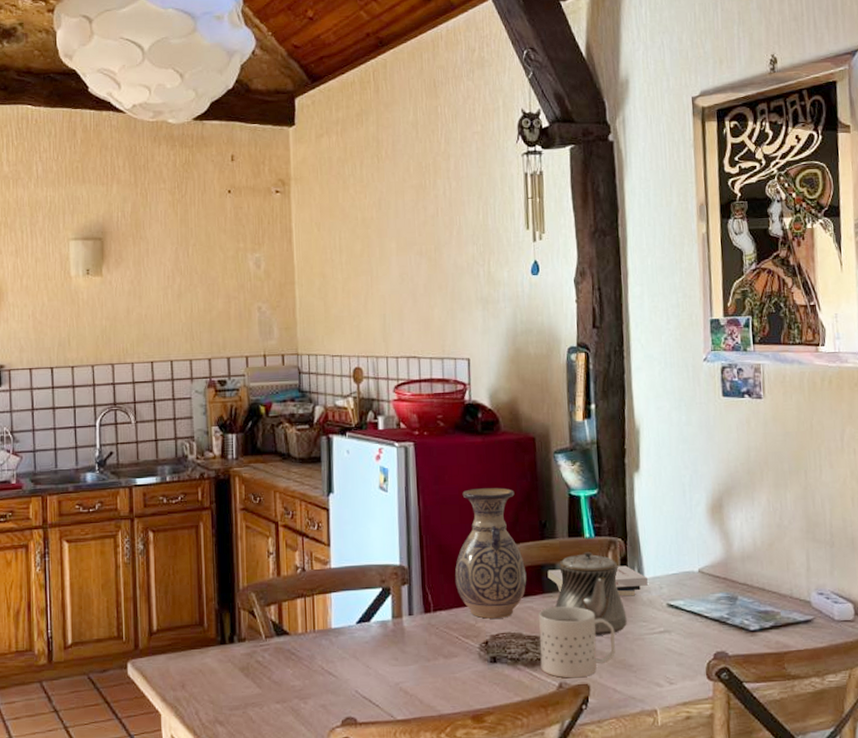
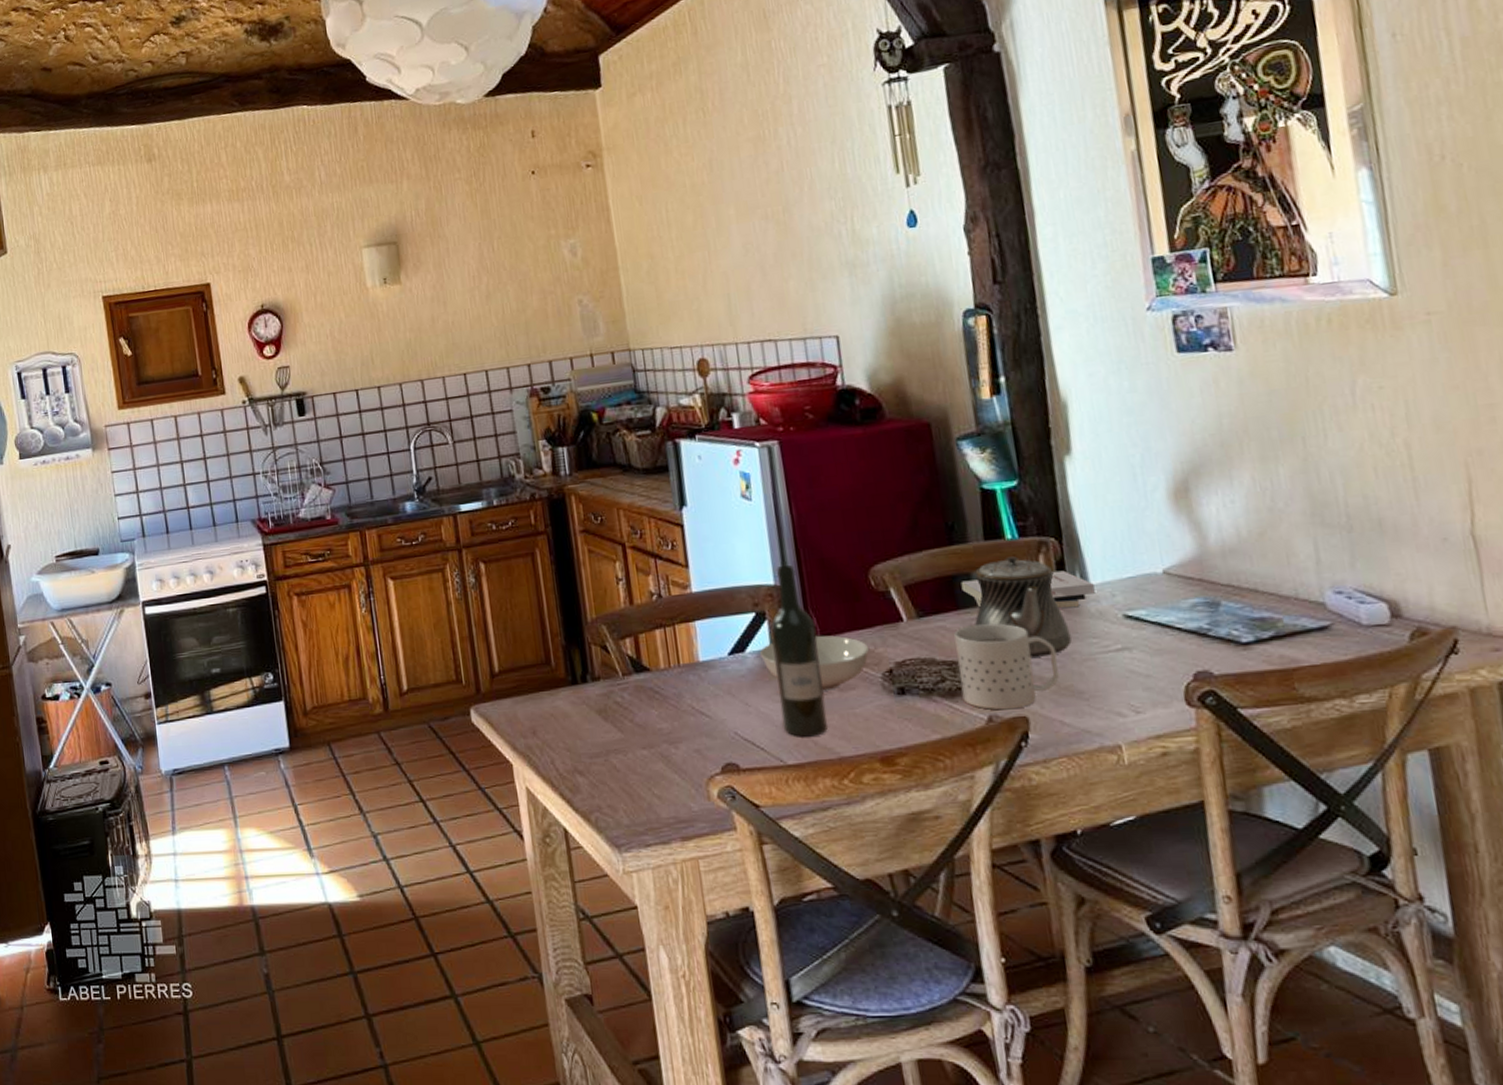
bowl: none [383,610,472,657] -> present [760,635,870,691]
wine bottle: none [393,548,433,696] -> present [770,564,829,737]
vase: present [454,487,527,619] -> none [843,486,936,643]

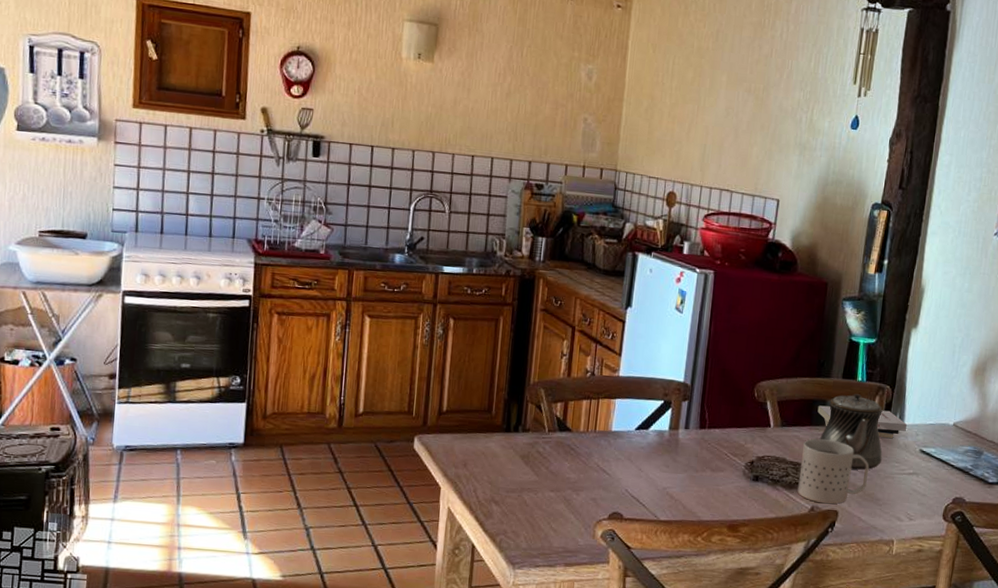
bowl: present [760,635,870,691] -> none [660,426,742,470]
wine bottle: present [770,564,829,737] -> none [663,368,707,502]

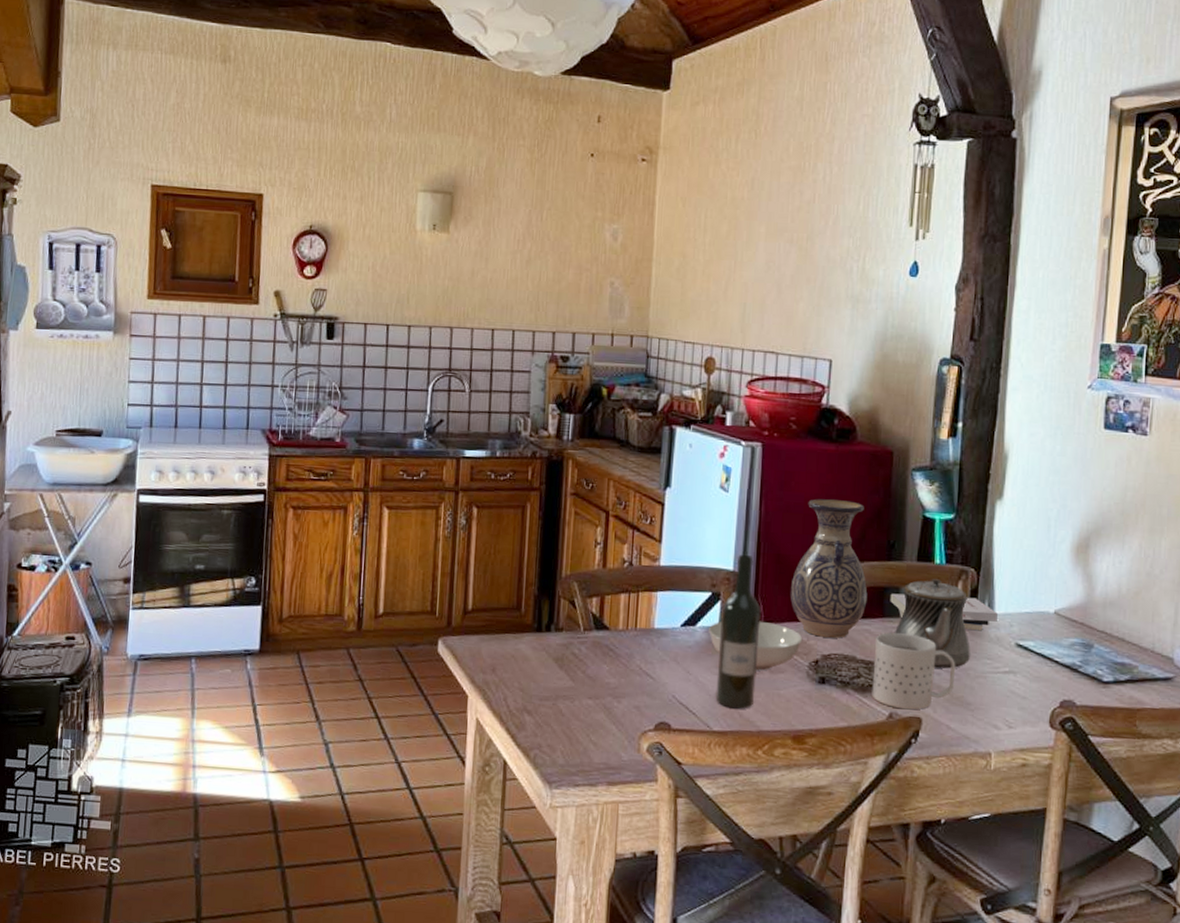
bowl: none [660,426,742,470] -> present [709,621,803,671]
wine bottle: none [663,368,707,502] -> present [715,554,761,709]
vase: none [732,322,800,443] -> present [790,499,868,638]

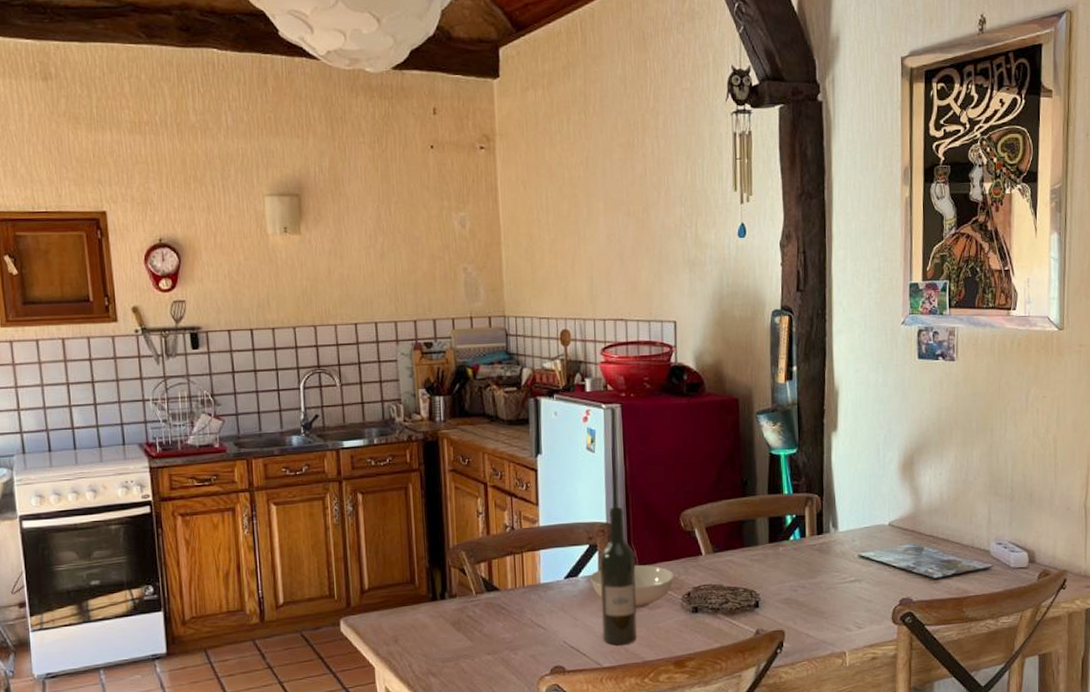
vase: present [790,499,868,638] -> none [659,447,728,572]
mug: present [872,632,956,710] -> none [738,559,810,625]
books: present [890,593,998,631] -> none [747,520,841,549]
teapot: present [895,579,970,669] -> none [754,508,821,586]

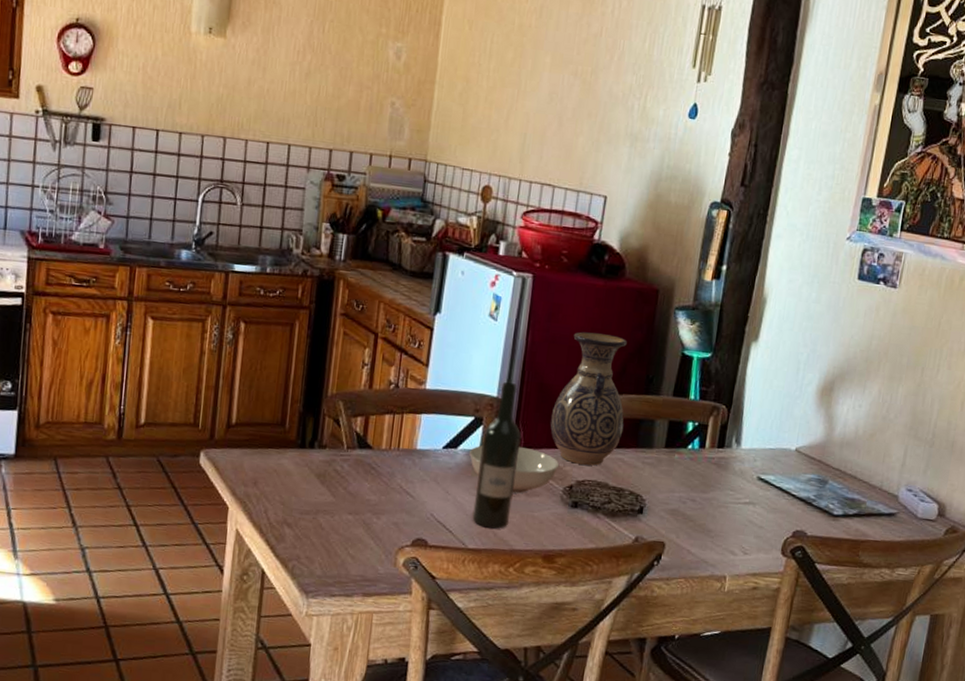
vase: none [659,447,728,572] -> present [550,331,627,466]

